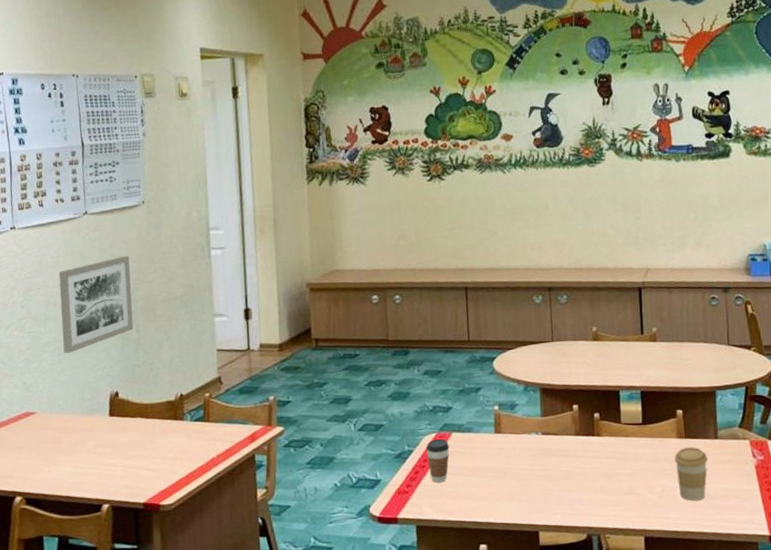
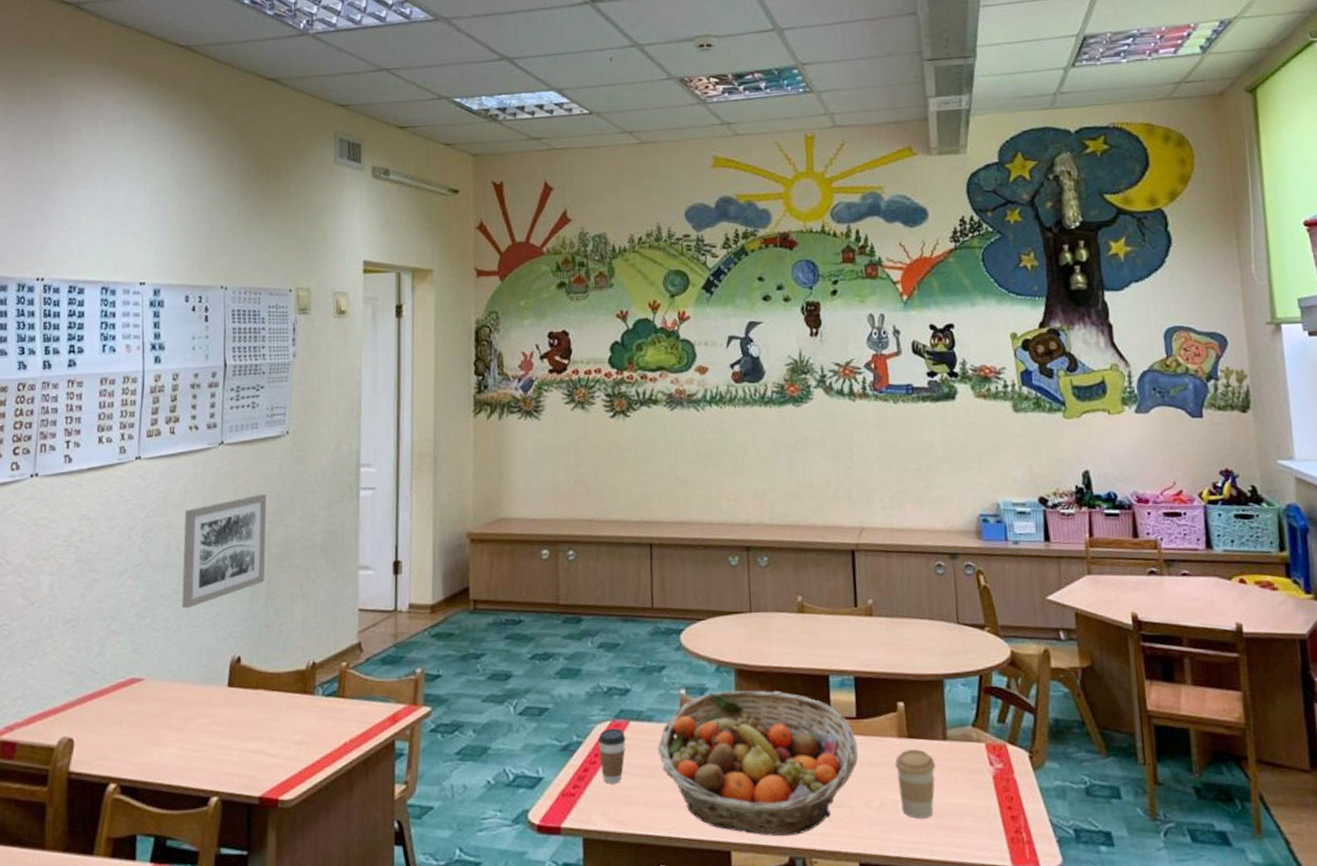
fruit basket: none [476,404,644,519] -> present [657,690,859,837]

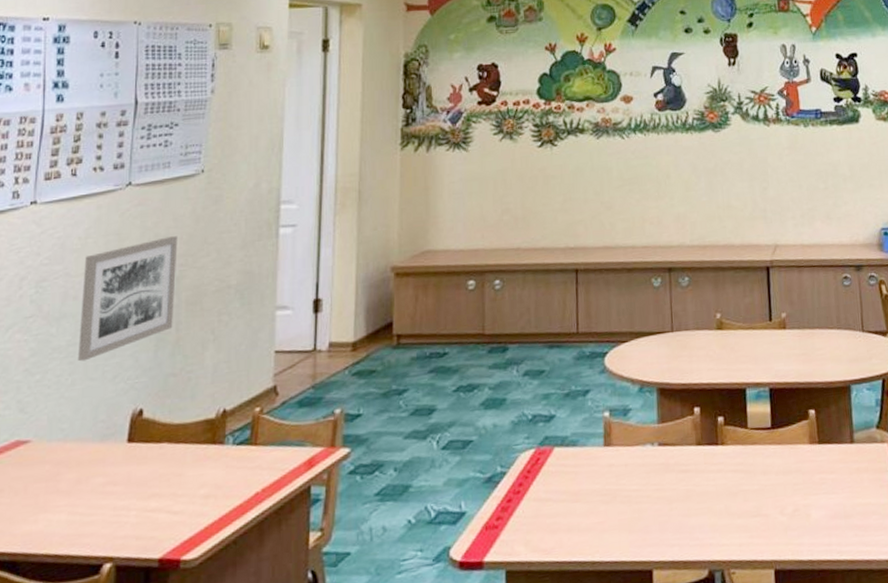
coffee cup: present [598,728,626,784] -> none [522,455,550,513]
fruit basket: present [657,690,859,837] -> none [581,407,774,552]
coffee cup: present [894,749,935,819] -> none [806,454,844,521]

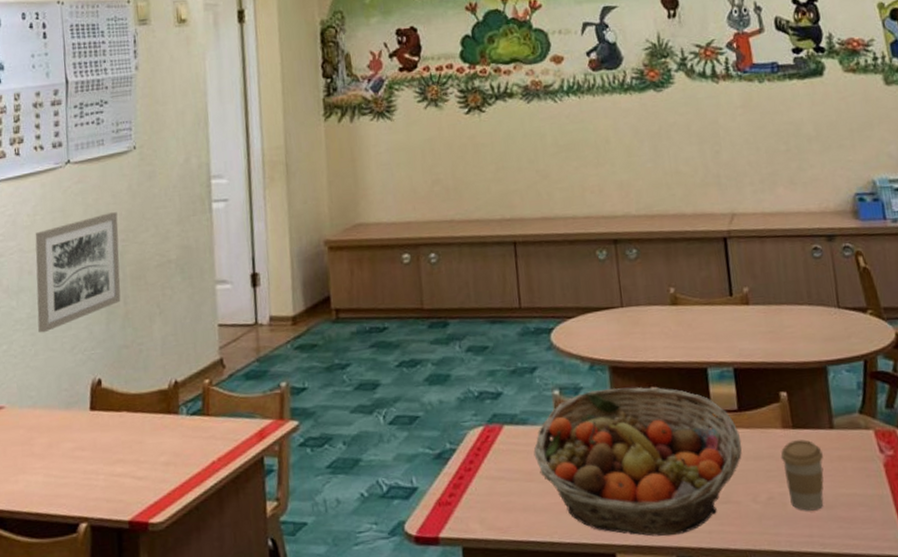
fruit basket: none [581,407,774,552] -> present [533,386,742,537]
coffee cup: none [806,454,844,521] -> present [780,439,824,511]

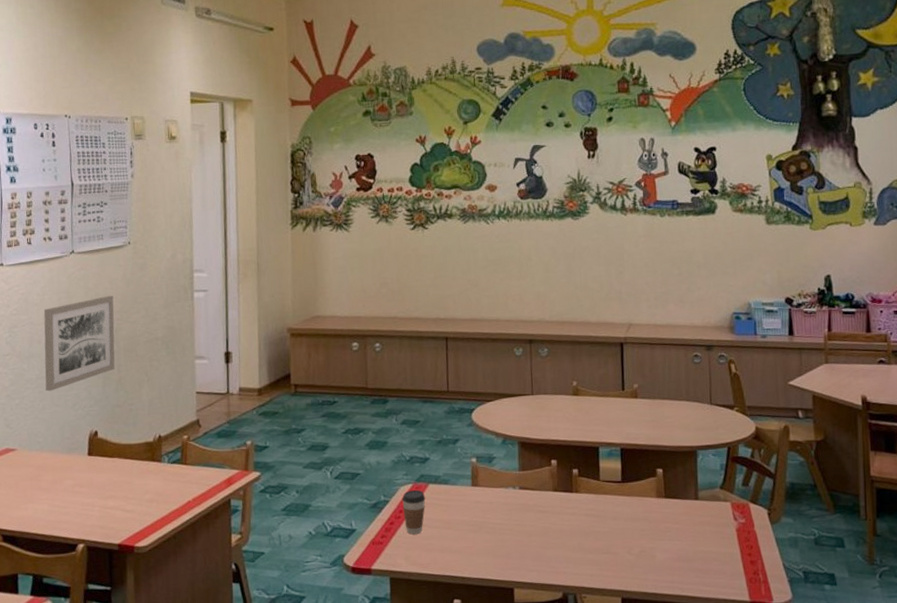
coffee cup: none [472,433,501,491] -> present [402,489,426,535]
fruit basket: present [533,386,742,537] -> none [452,459,623,577]
coffee cup: present [780,439,824,511] -> none [653,507,688,563]

